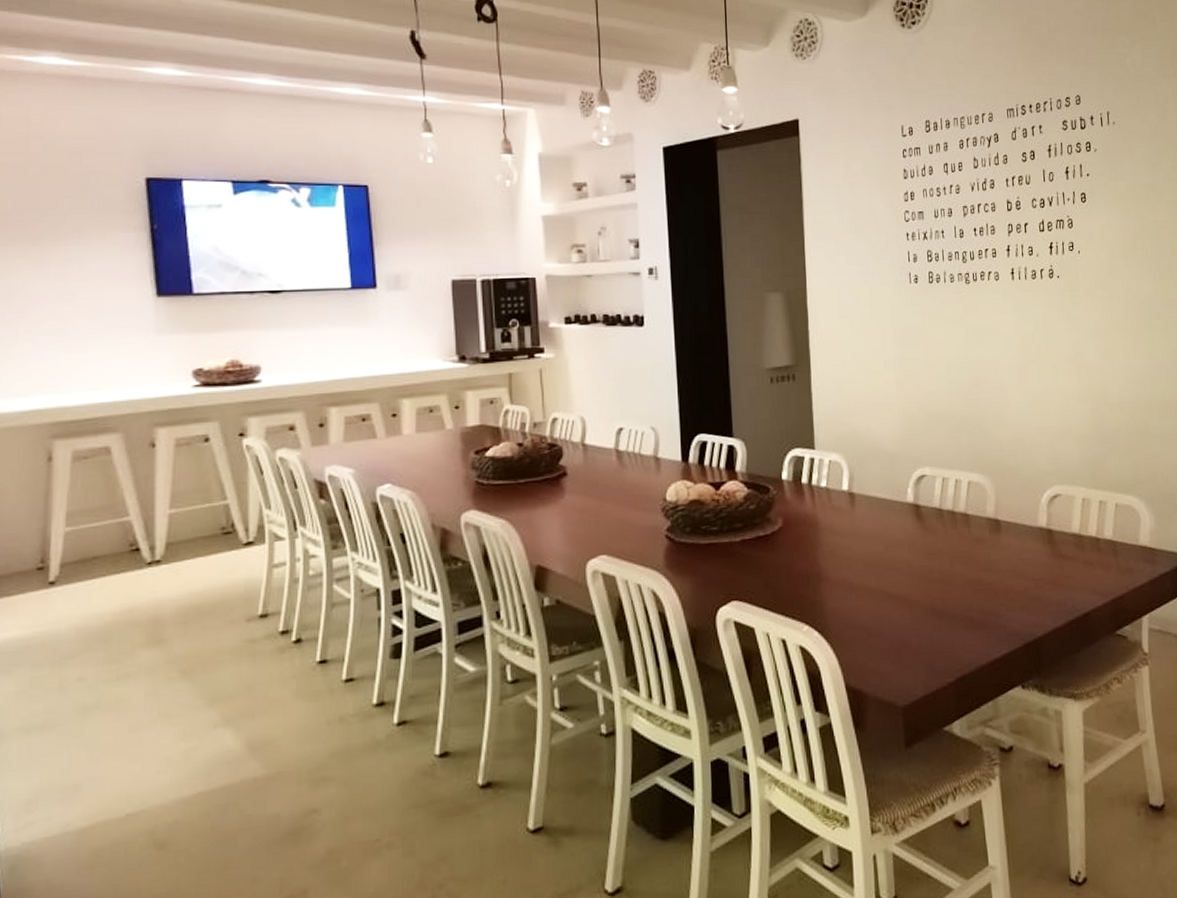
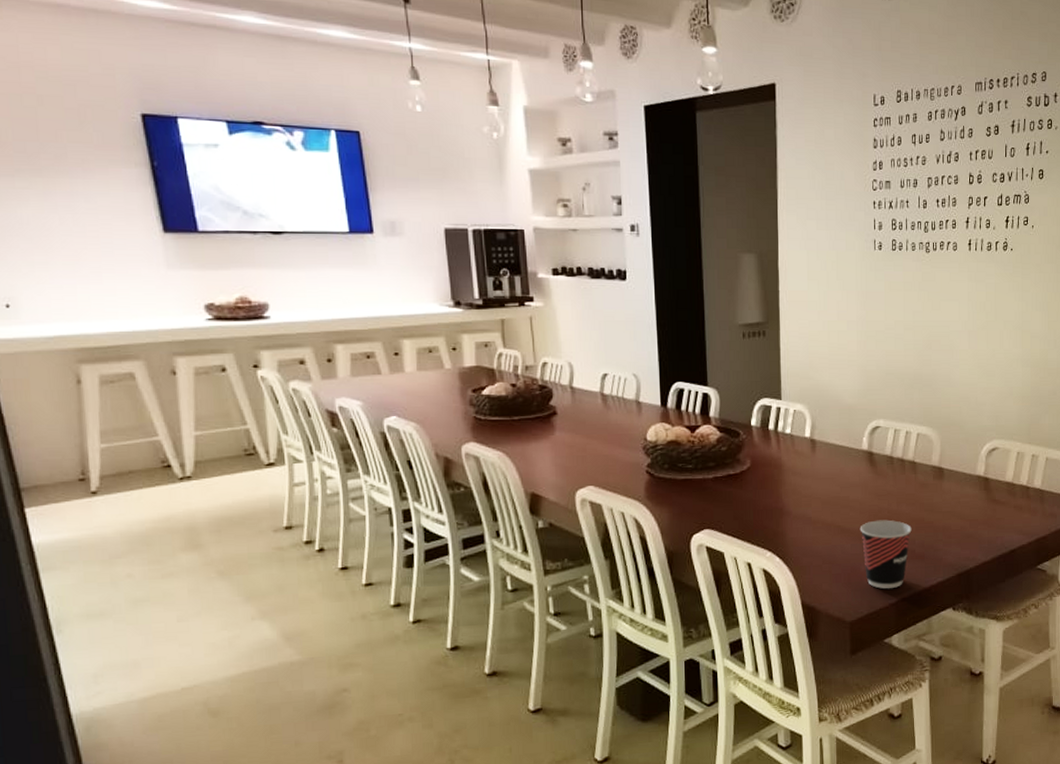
cup: none [909,582,969,666] -> present [860,519,912,589]

